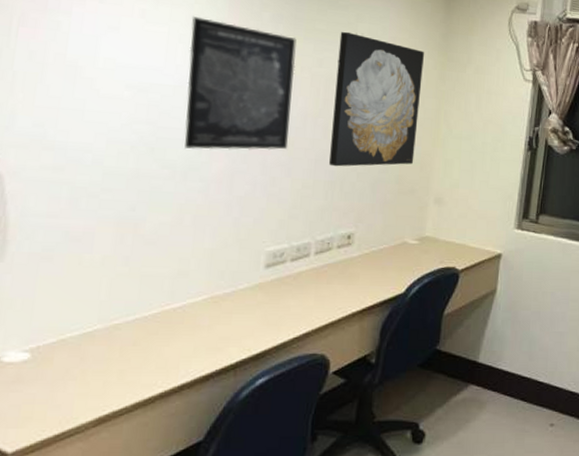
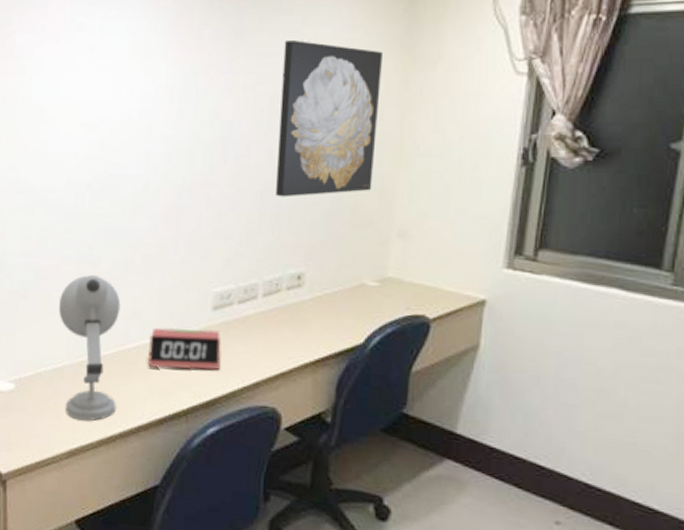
desk lamp: none [90,236,166,385] -> present [58,275,121,421]
wall art: present [184,17,297,150] -> none [133,45,238,185]
alarm clock: none [193,285,273,325] -> present [147,327,222,370]

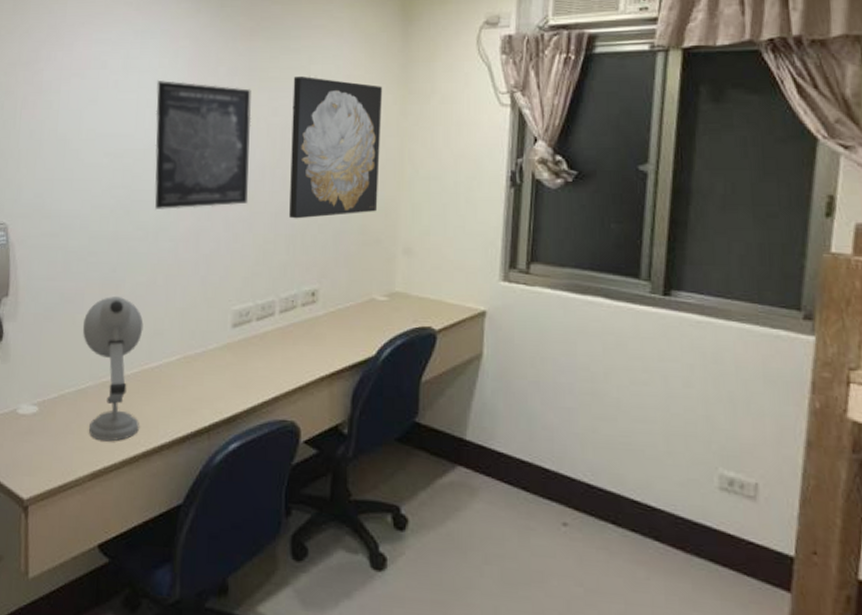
wall art: none [133,45,238,185] -> present [154,81,252,209]
alarm clock: present [147,327,222,370] -> none [169,345,241,386]

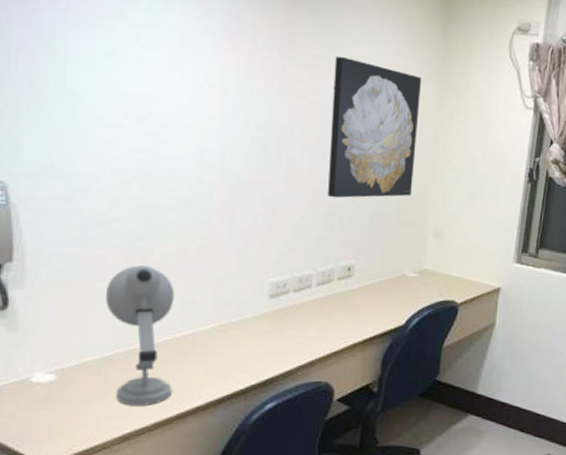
wall art: present [154,81,252,209] -> none [185,41,291,181]

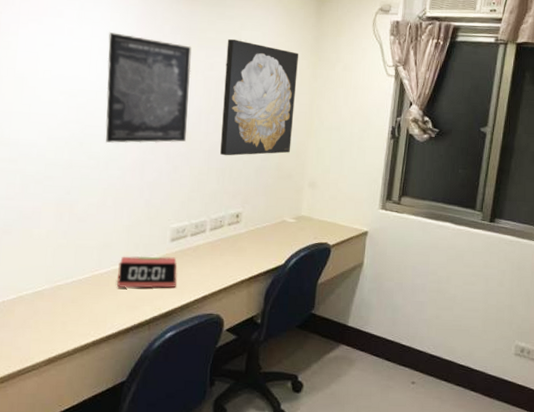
desk lamp: present [105,265,175,406] -> none [39,215,94,334]
wall art: none [185,41,291,181] -> present [105,32,192,144]
alarm clock: none [204,315,278,353] -> present [116,256,177,288]

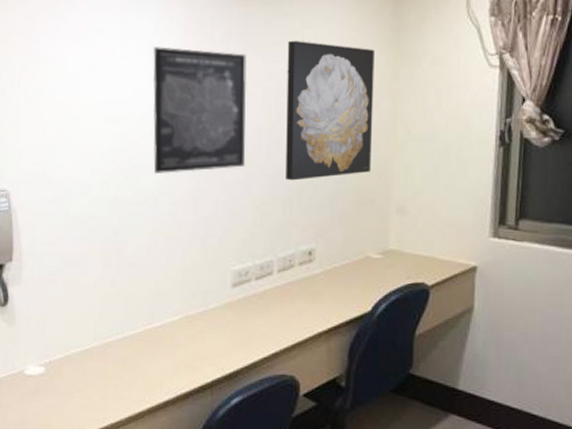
alarm clock: present [116,256,177,288] -> none [172,305,241,344]

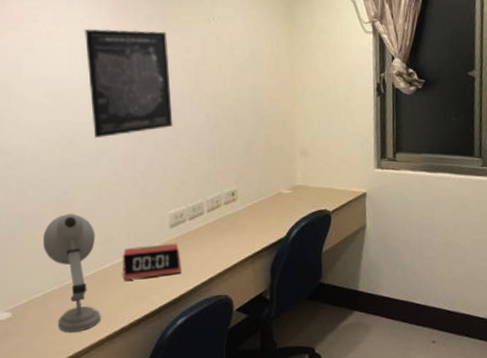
desk lamp: none [86,260,146,399] -> present [42,214,101,333]
alarm clock: none [172,305,241,344] -> present [122,243,181,280]
wall art: present [286,40,374,181] -> none [200,18,278,136]

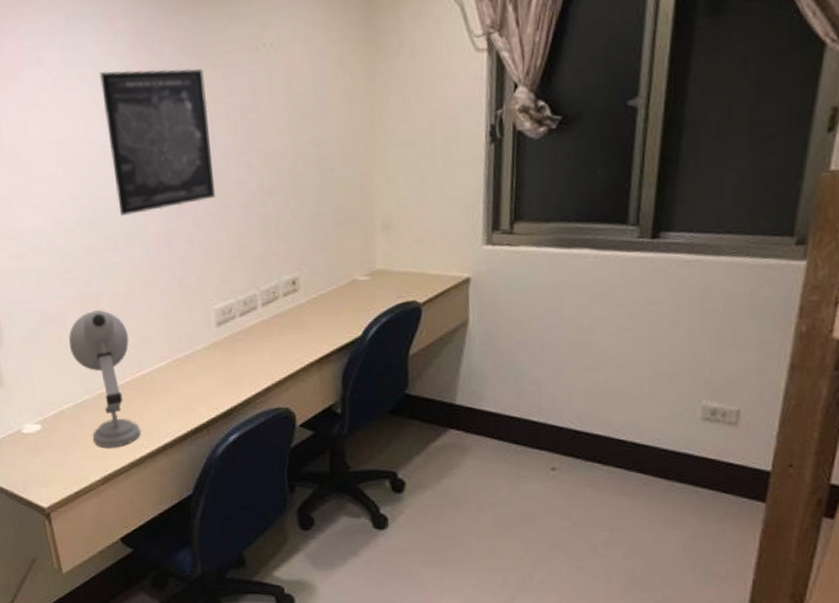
alarm clock: present [122,243,181,280] -> none [161,345,232,389]

